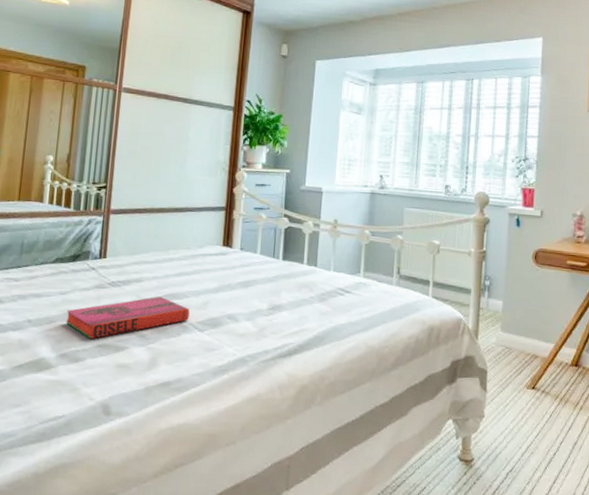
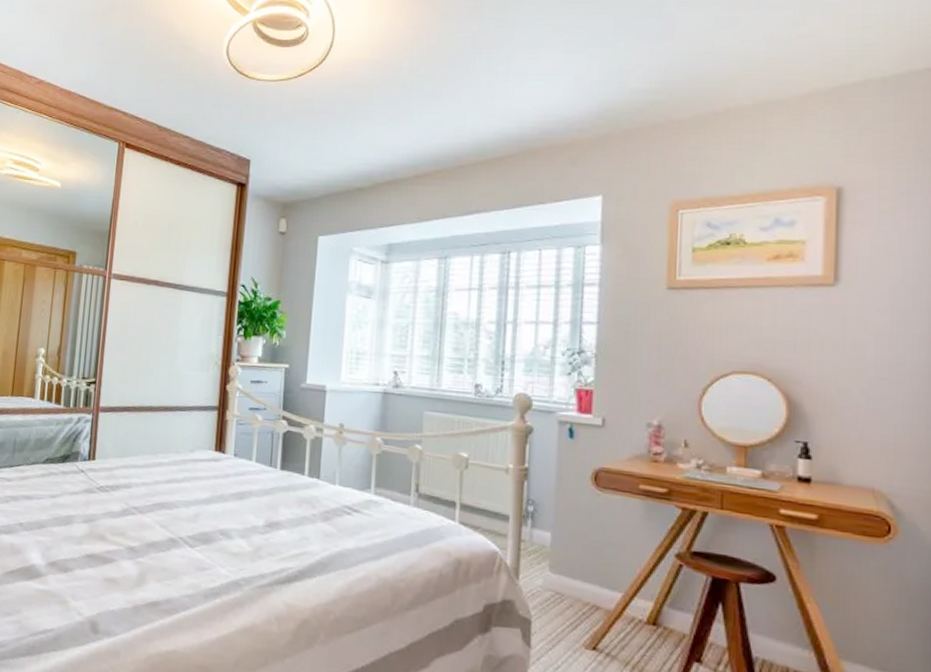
hardback book: present [65,296,190,340] -> none [55,504,180,549]

